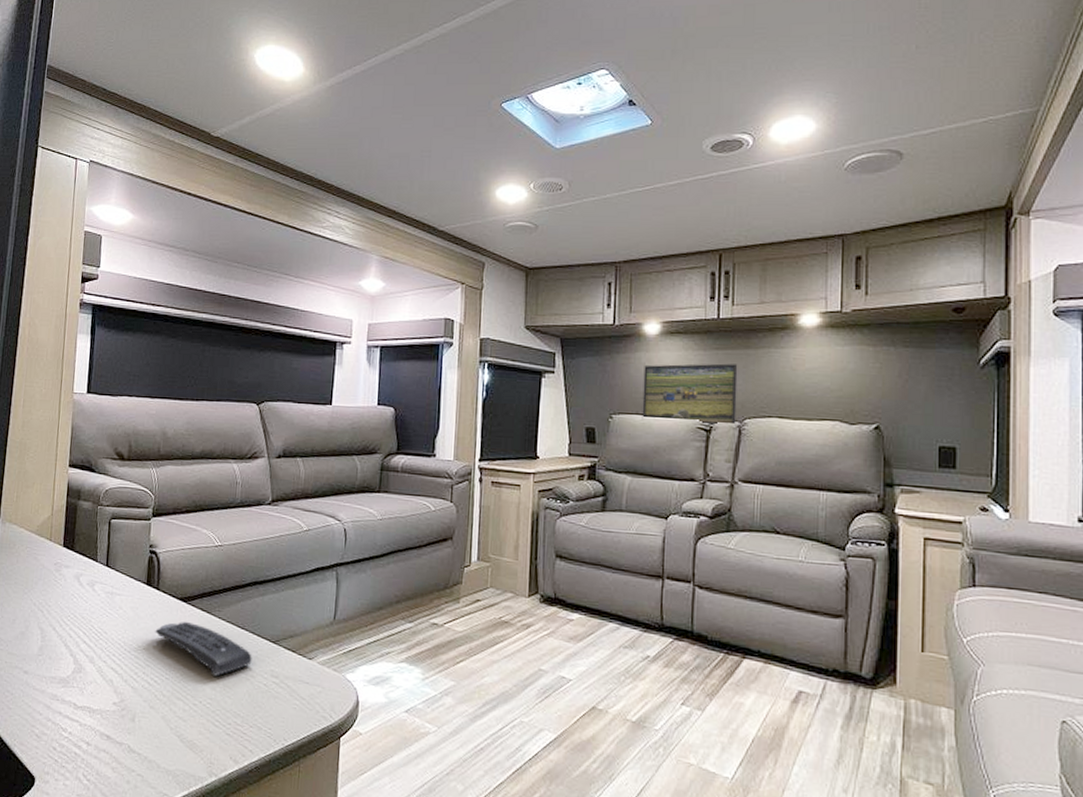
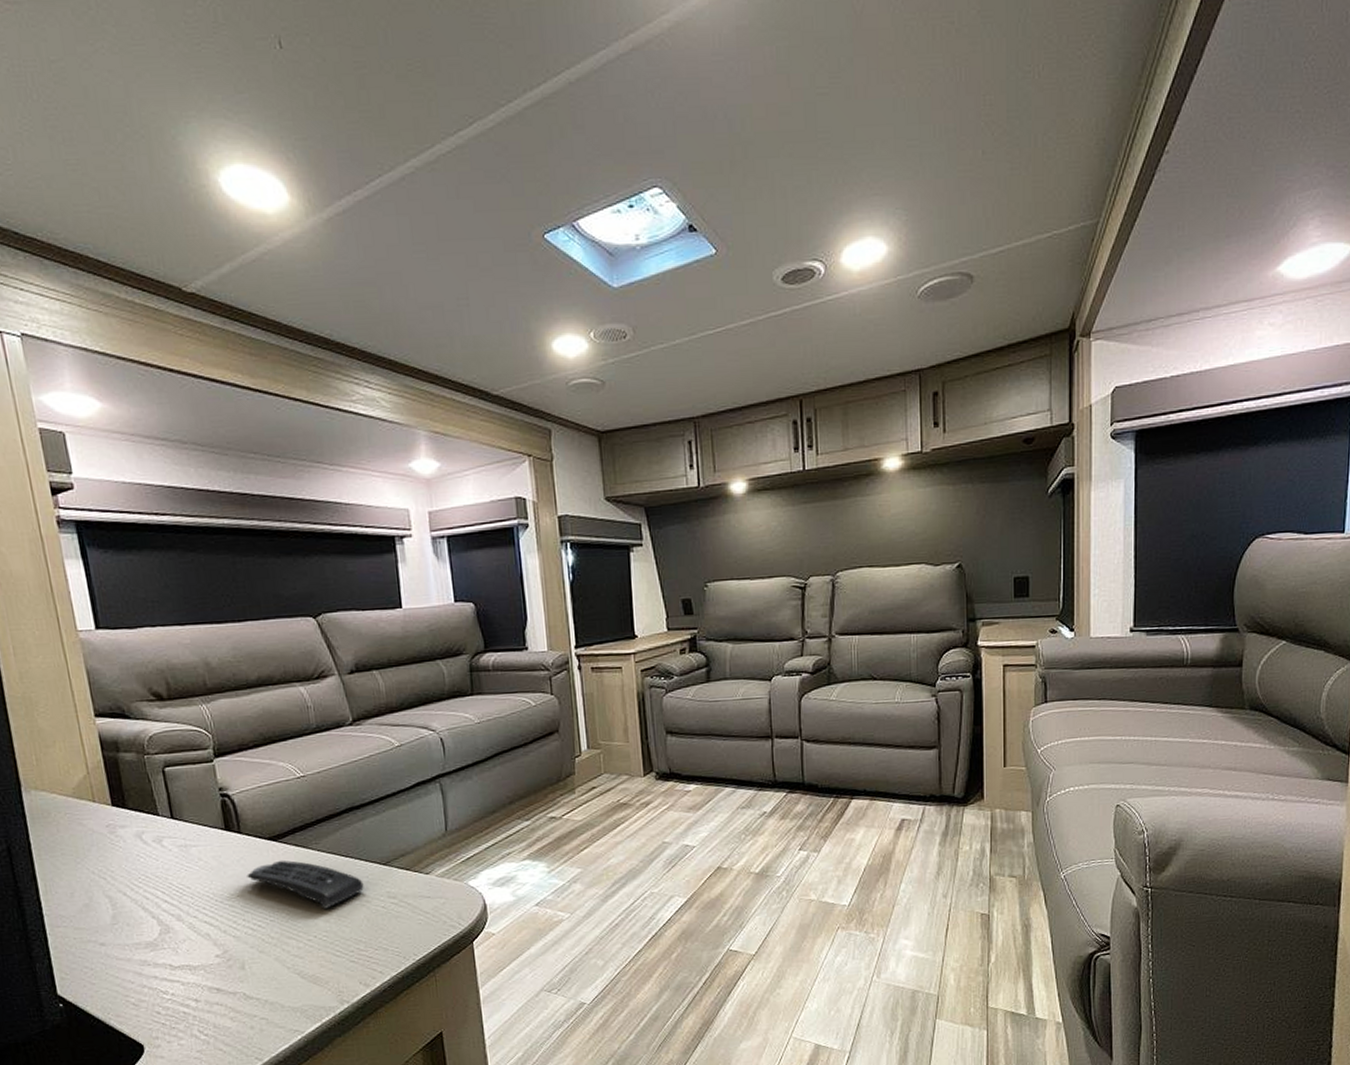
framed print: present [642,363,738,426] -> none [734,516,829,584]

